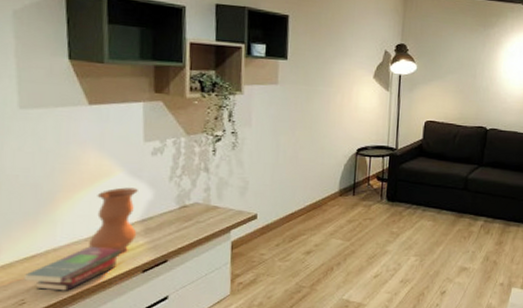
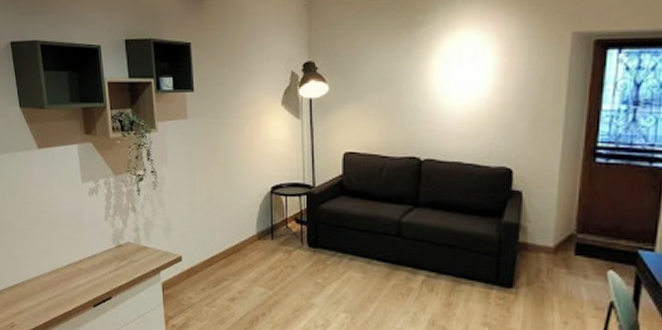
books: present [23,246,122,291] -> none [11,279,76,319]
vase: present [89,187,138,252] -> none [52,226,86,287]

